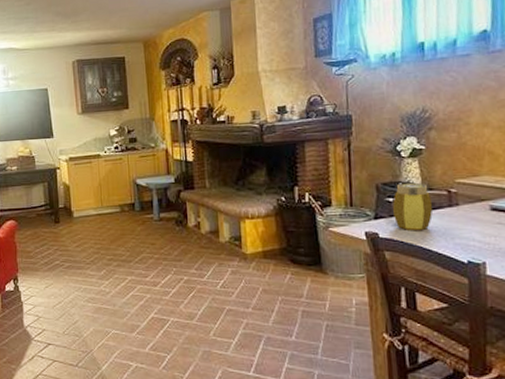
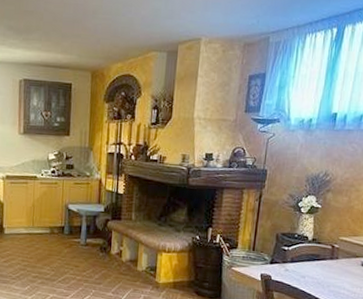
jar: present [393,182,433,231] -> none [286,235,319,278]

